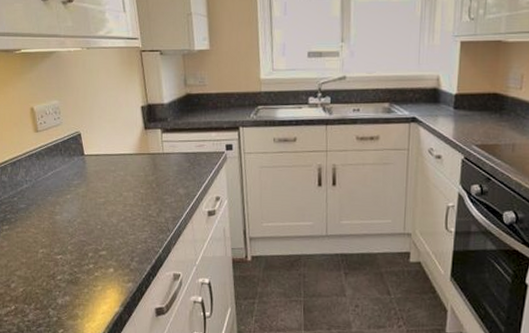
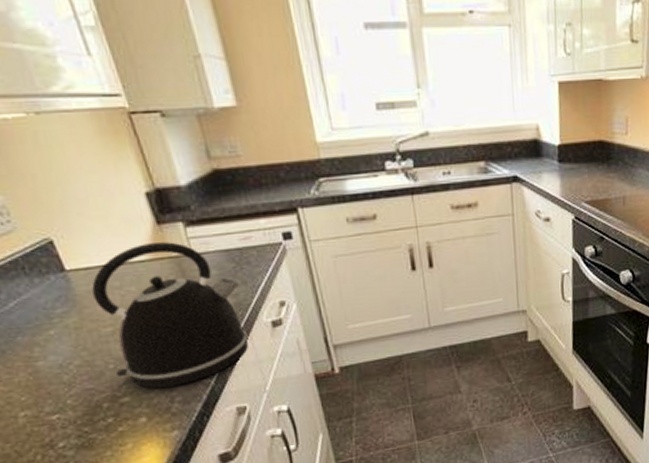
kettle: none [97,142,191,249] -> present [92,242,248,389]

